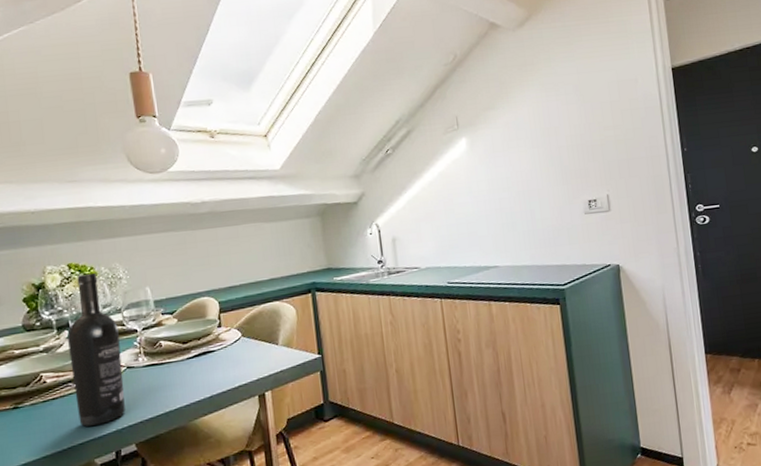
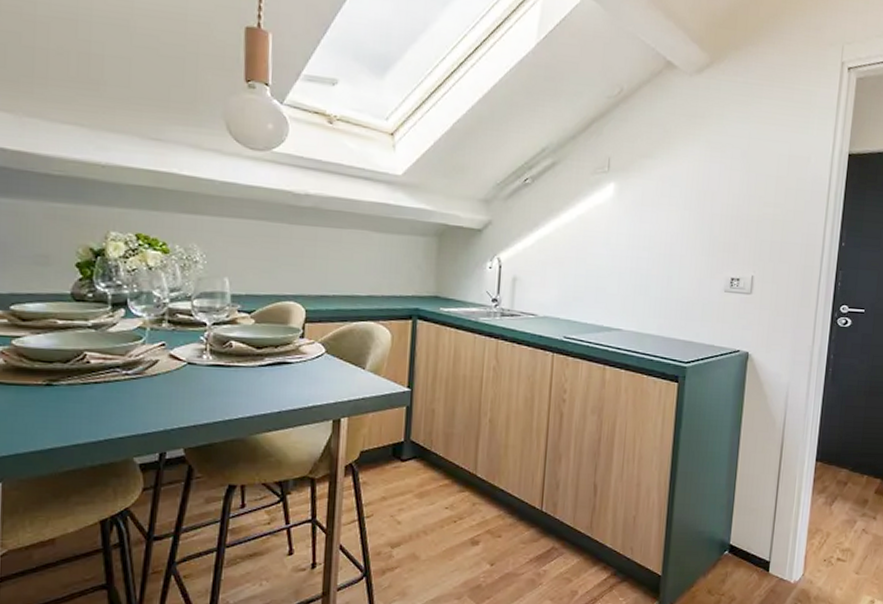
wine bottle: present [67,272,125,427] -> none [122,248,185,421]

